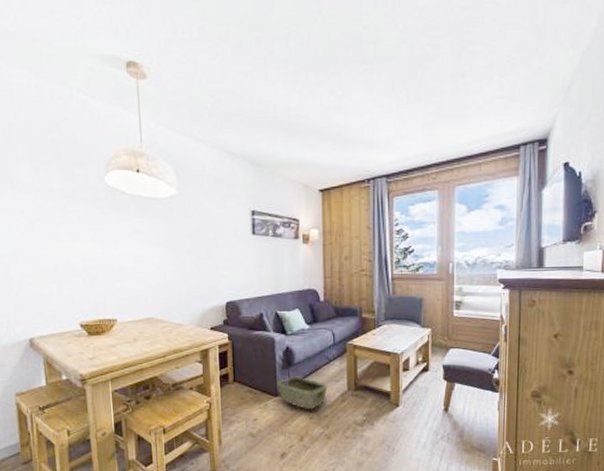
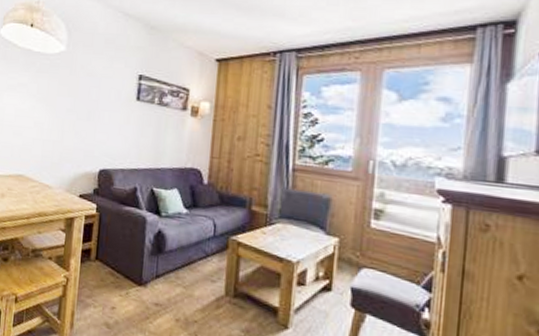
woven basket: present [277,376,328,410] -> none [142,265,201,311]

